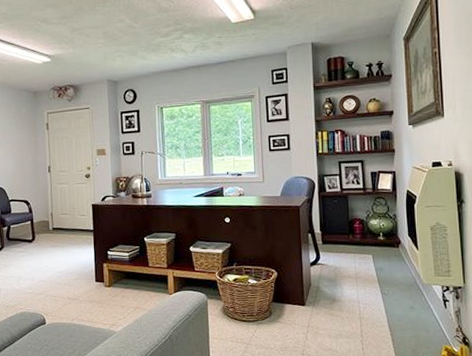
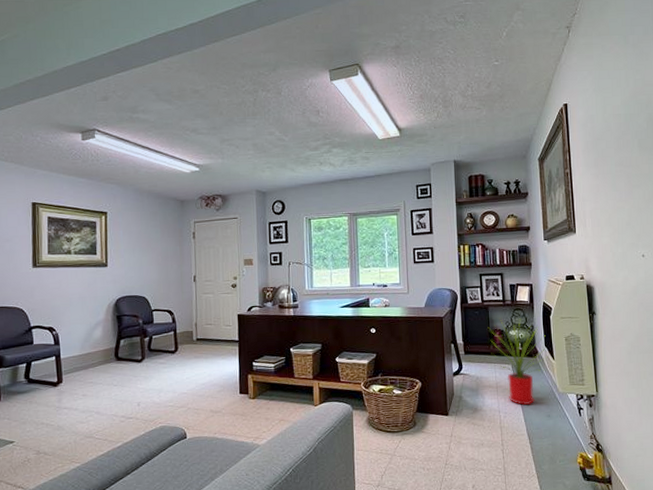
house plant: none [347,208,411,297] -> present [487,319,548,405]

